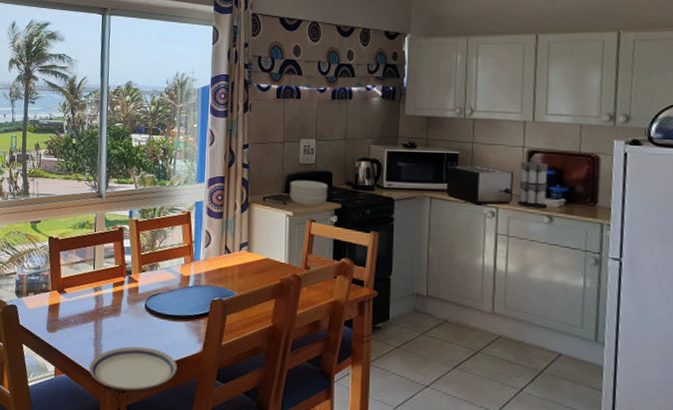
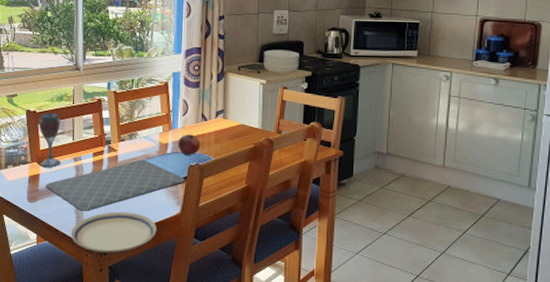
cup: none [60,240,82,296] -> present [39,113,61,167]
placemat: none [65,292,207,344] -> present [46,159,185,211]
fruit: none [200,267,224,290] -> present [178,134,201,156]
toaster: present [445,165,514,206] -> none [406,33,468,70]
spice rack: present [517,156,548,209] -> none [468,24,497,72]

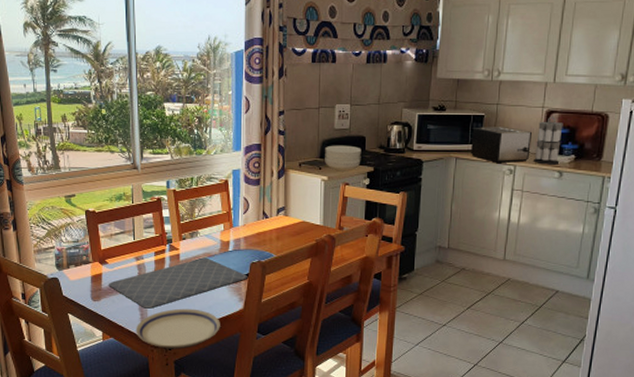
cup: present [39,113,61,167] -> none [98,213,123,266]
fruit: present [178,134,201,156] -> none [239,232,262,254]
toaster: none [406,33,468,70] -> present [470,126,533,164]
spice rack: none [468,24,497,72] -> present [532,116,563,165]

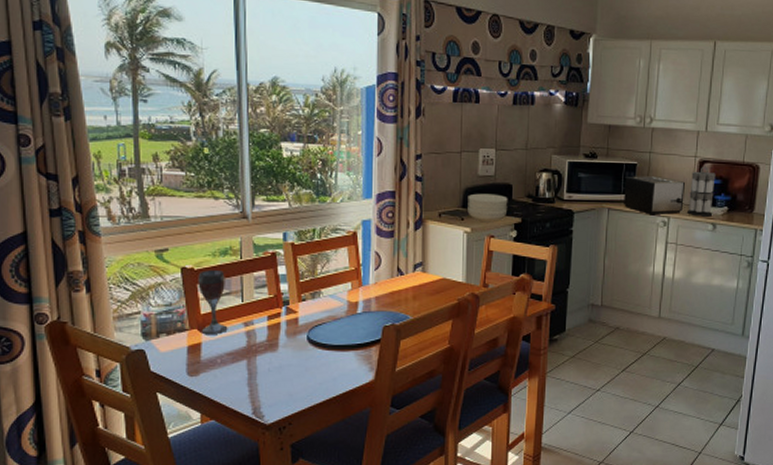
cup: none [98,213,123,266] -> present [198,270,228,334]
placemat: present [109,257,247,309] -> none [210,321,379,383]
plate: present [135,308,220,350] -> none [243,381,347,431]

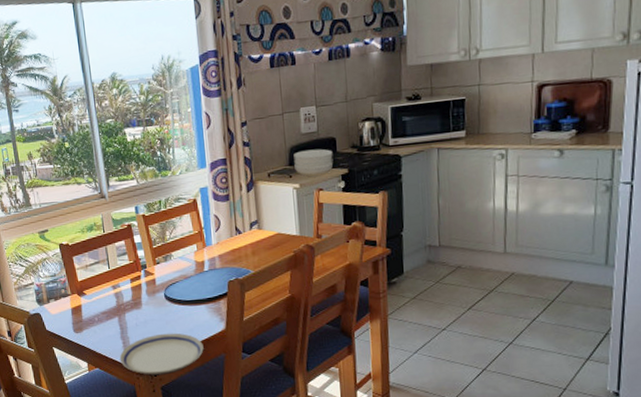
cup: present [198,270,228,334] -> none [72,244,101,297]
plate: none [243,381,347,431] -> present [119,333,204,376]
toaster: present [623,175,686,215] -> none [453,108,523,150]
spice rack: present [686,166,716,217] -> none [526,89,559,145]

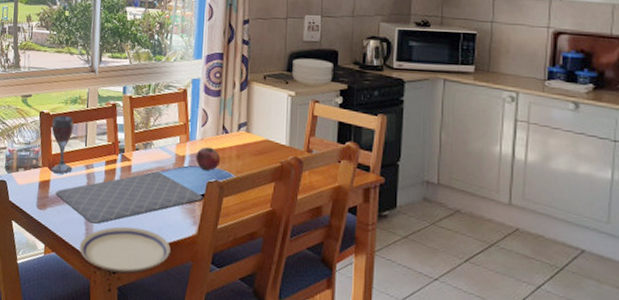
cup: none [72,244,101,297] -> present [51,115,74,173]
placemat: none [89,280,226,336] -> present [56,171,203,224]
fruit: none [214,249,238,272] -> present [195,147,221,172]

